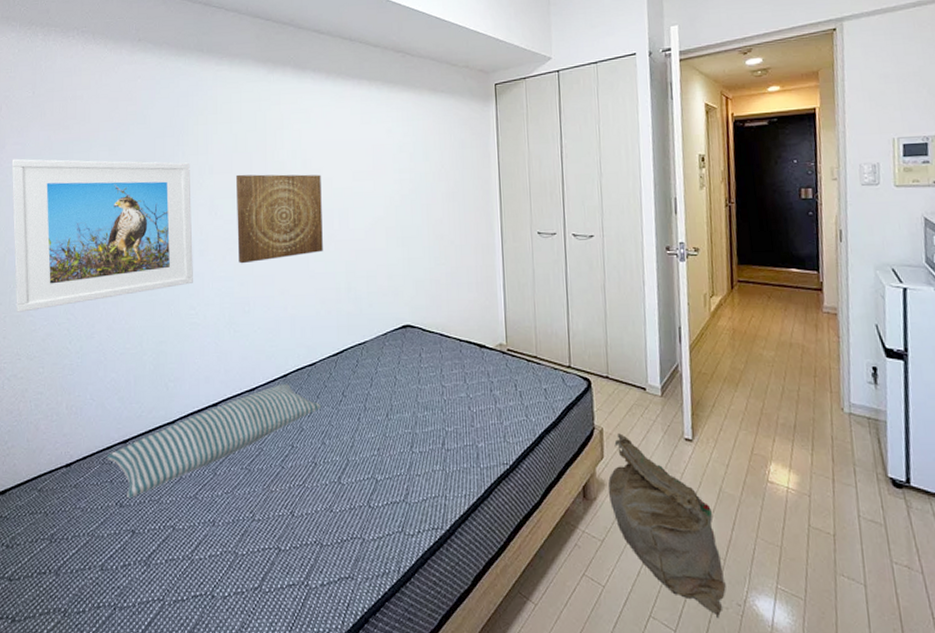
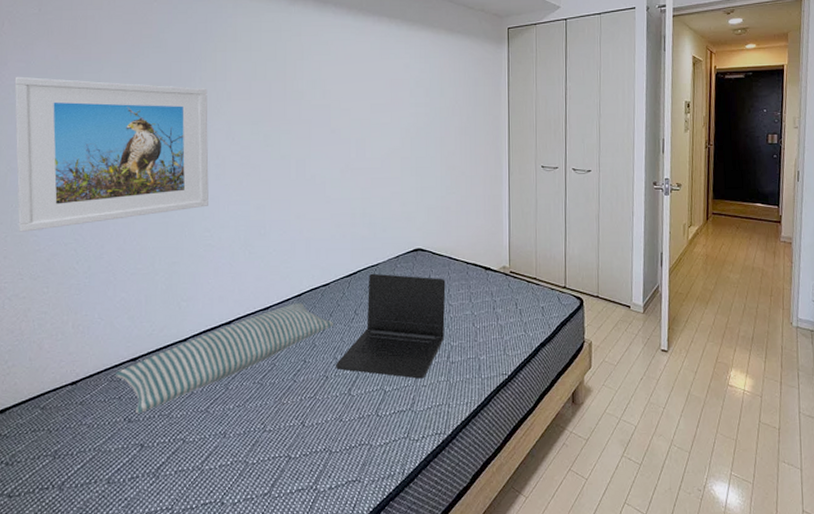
wall art: present [235,174,323,264] -> none [254,102,340,189]
laptop: none [324,352,438,467] -> present [336,273,446,379]
bag: present [608,433,726,619] -> none [594,346,690,503]

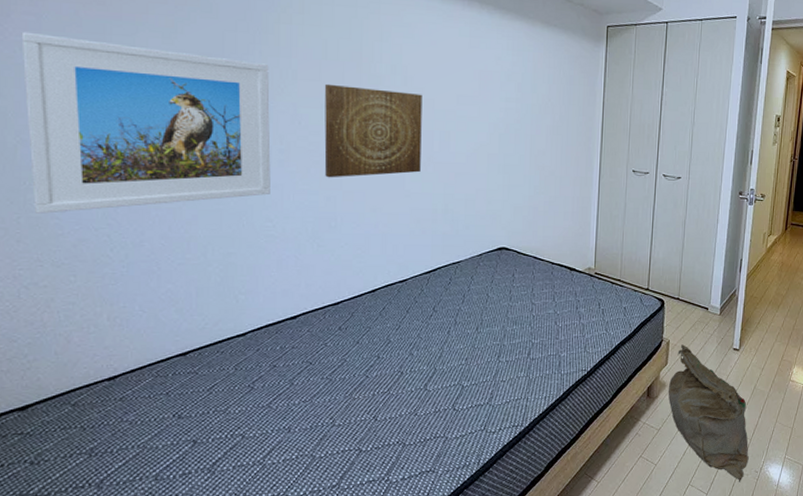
pillow: present [115,303,335,414] -> none [161,299,411,410]
wall art: none [254,102,340,189] -> present [324,83,422,178]
laptop: present [336,273,446,379] -> none [412,270,530,374]
bag: none [594,346,690,503] -> present [668,344,749,483]

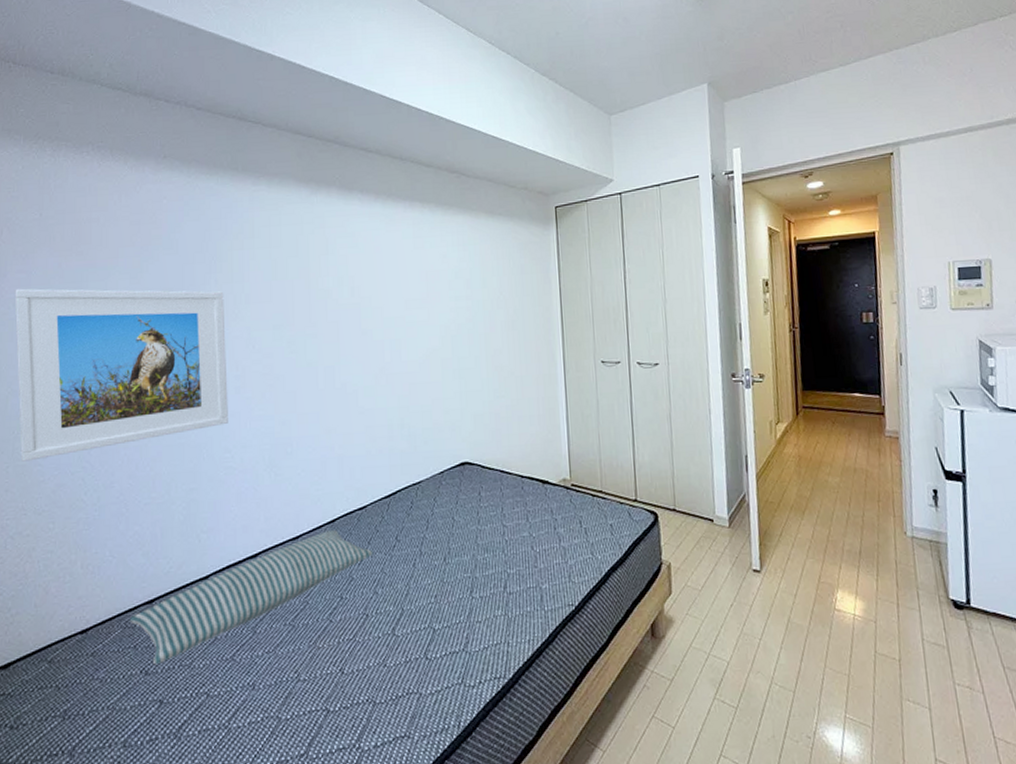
pillow: none [161,299,411,410] -> present [129,530,374,665]
wall art: present [324,83,422,178] -> none [275,303,373,401]
bag: present [668,344,749,483] -> none [677,567,796,753]

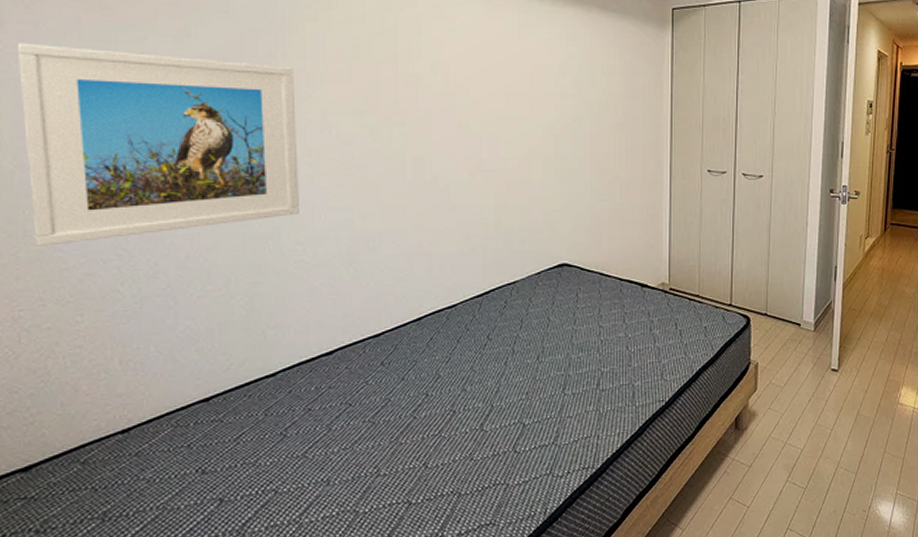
pillow: present [129,530,374,665] -> none [181,328,463,464]

